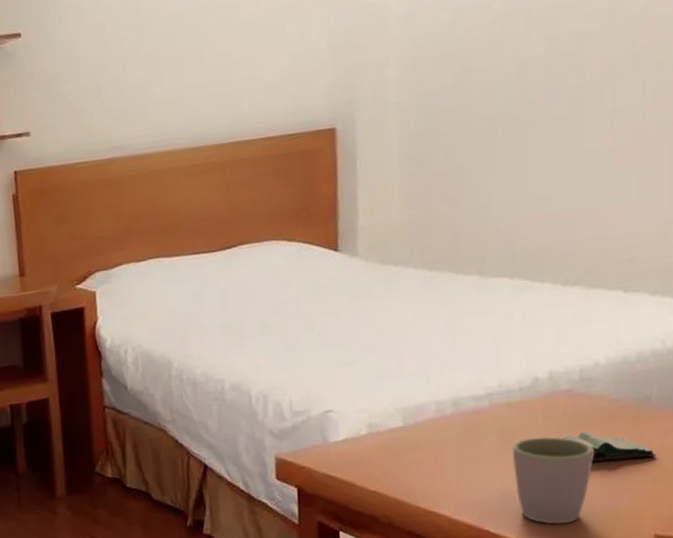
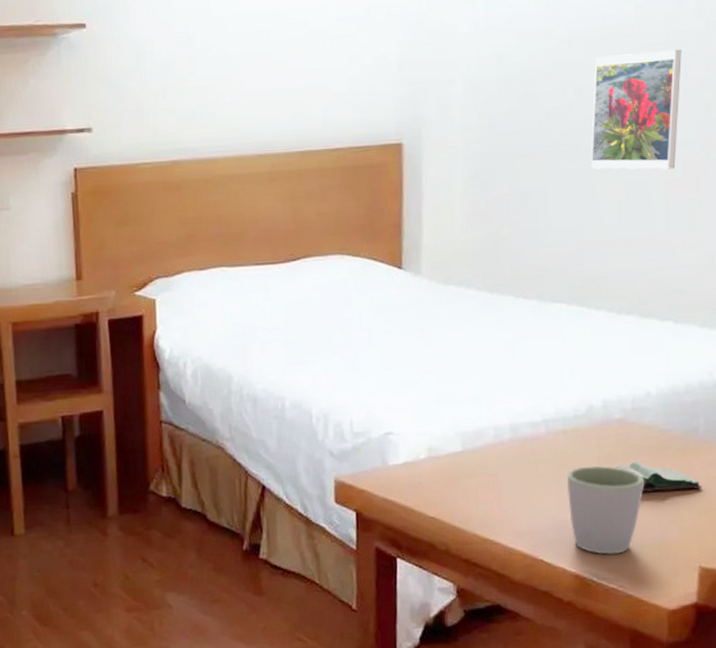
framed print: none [531,14,628,142] -> present [590,49,682,170]

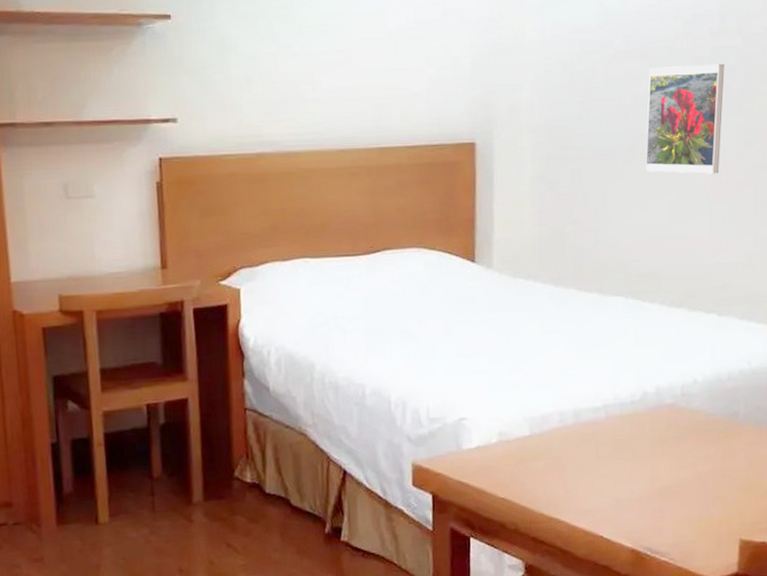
mug: present [566,465,644,555] -> none [624,447,692,530]
book: present [614,461,702,492] -> none [666,443,742,471]

